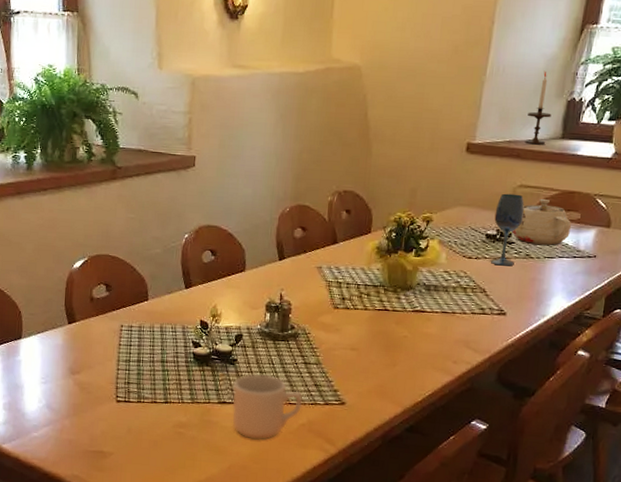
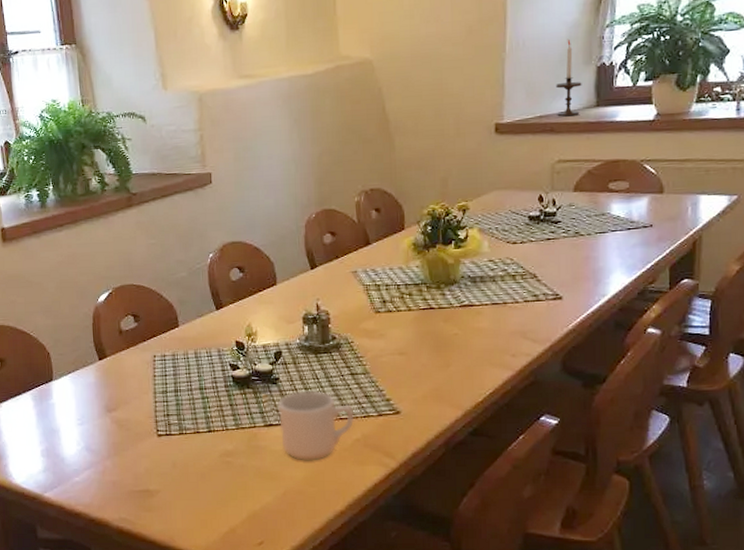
wineglass: present [490,193,525,266] -> none [535,170,568,248]
teapot: present [513,199,572,246] -> none [557,172,621,222]

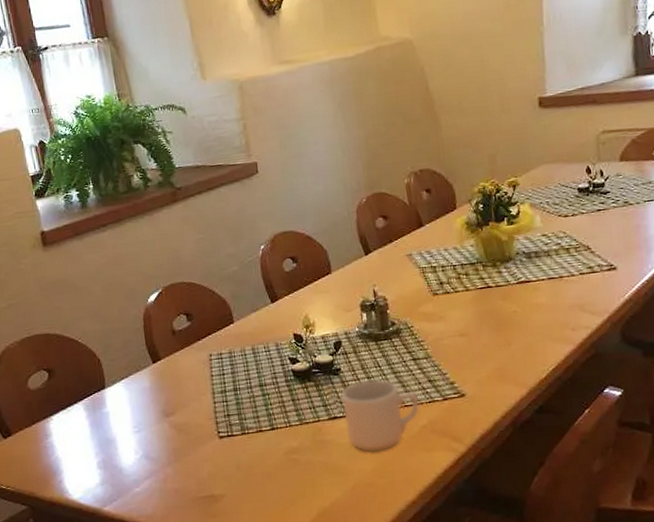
candlestick: present [556,39,582,117] -> none [595,10,620,88]

